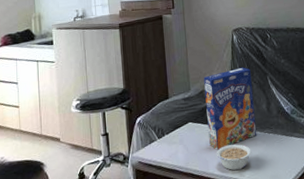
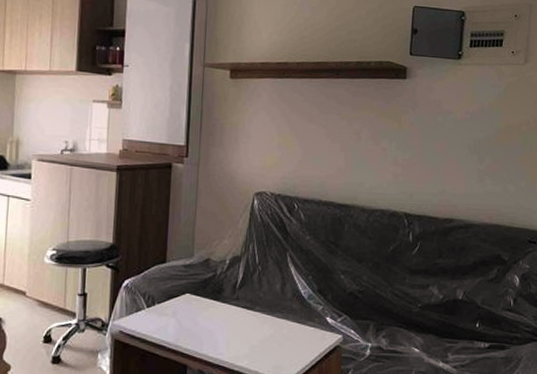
cereal box: present [203,67,257,150] -> none [207,238,269,329]
legume: present [216,144,252,171] -> none [213,324,255,355]

